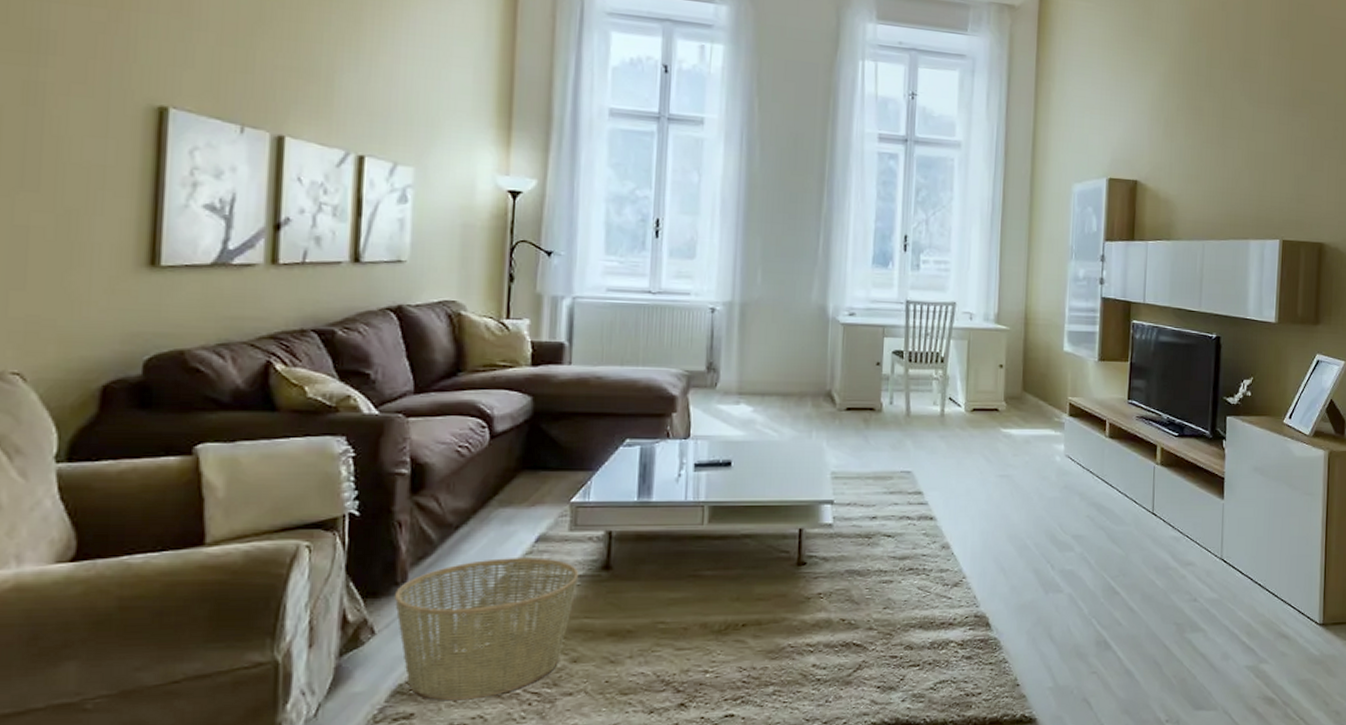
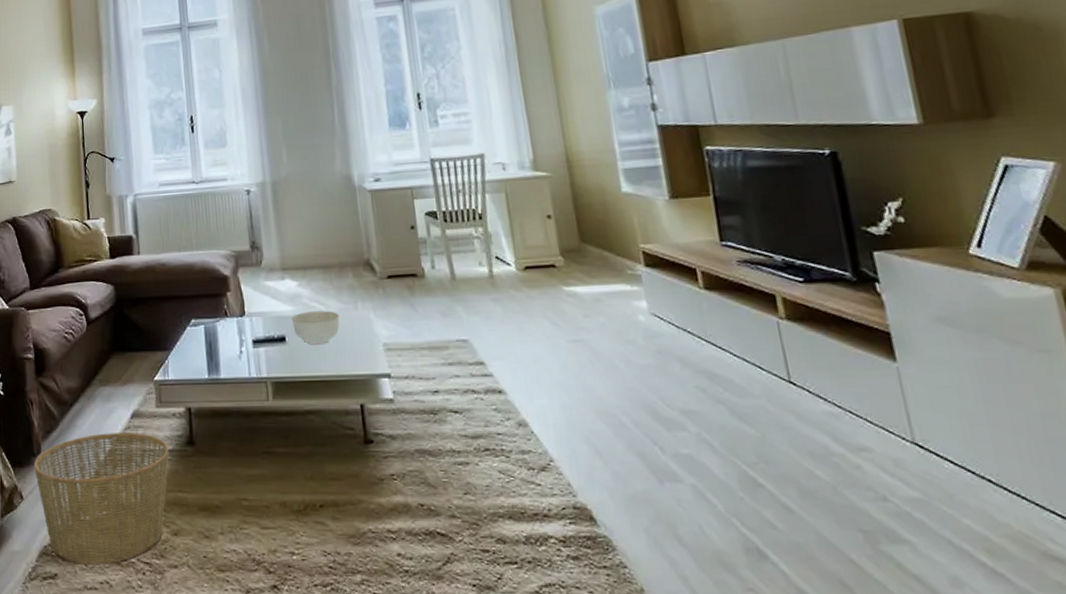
bowl: none [740,438,792,471] -> present [291,311,340,345]

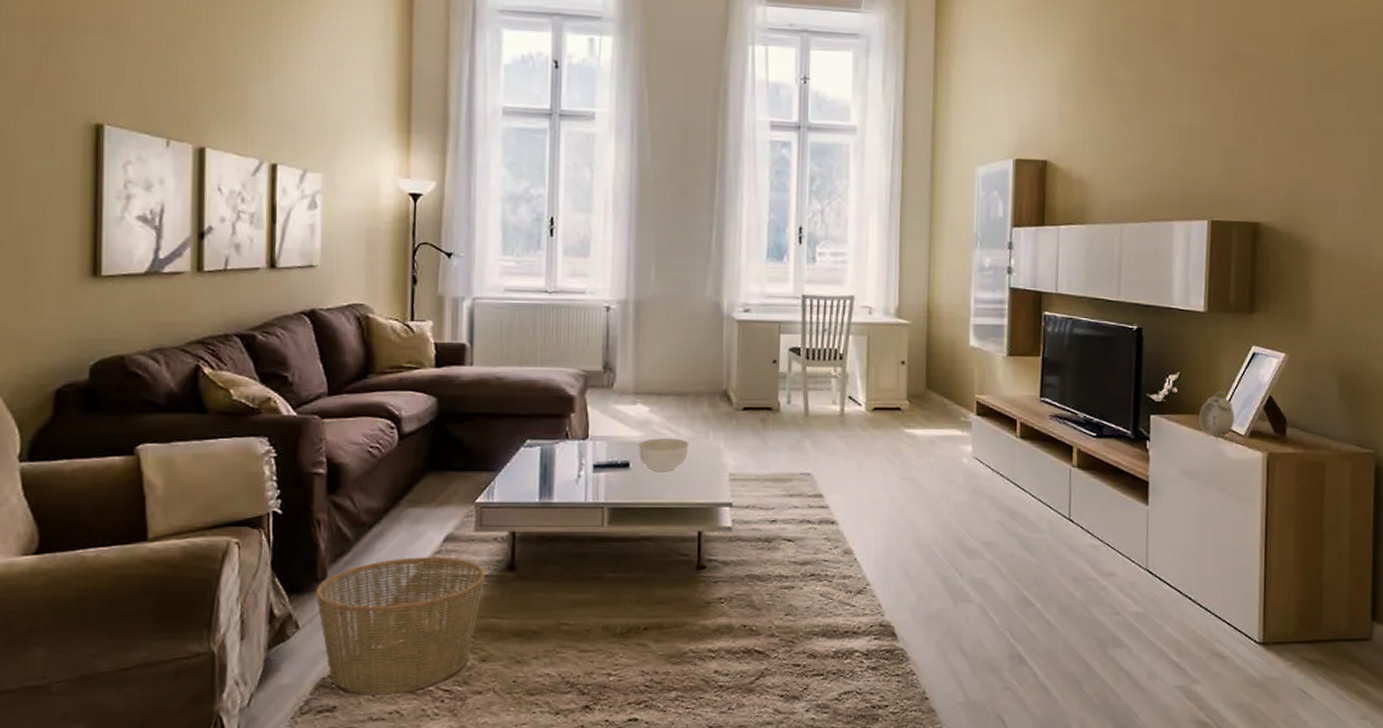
alarm clock: none [943,215,999,273] -> present [1199,390,1234,438]

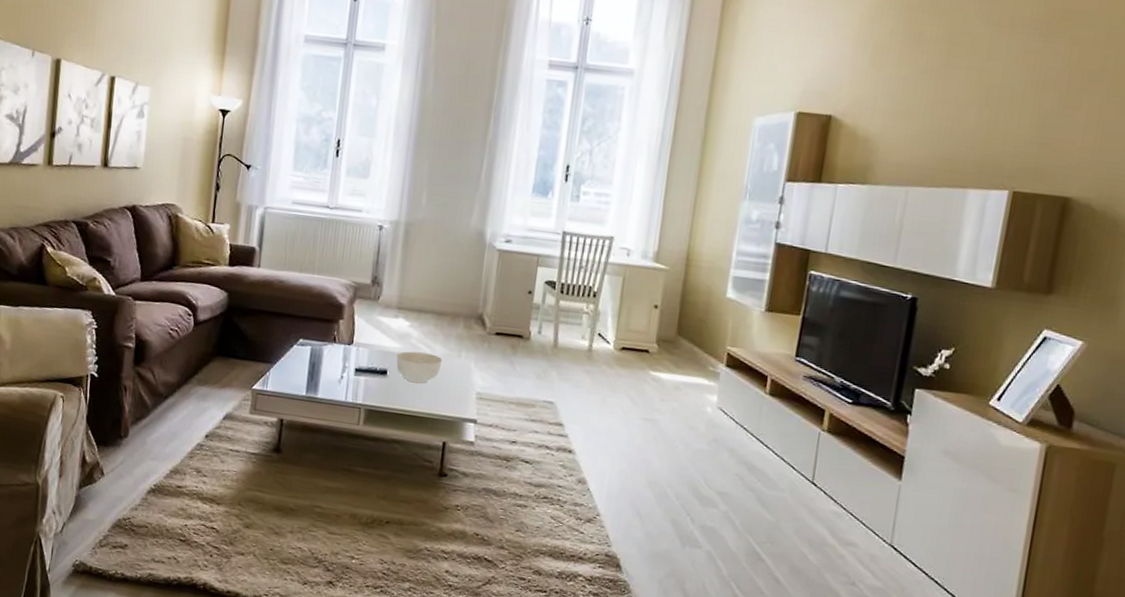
basket: present [315,557,485,696] -> none [118,428,256,544]
alarm clock: present [1199,390,1234,438] -> none [970,372,1013,421]

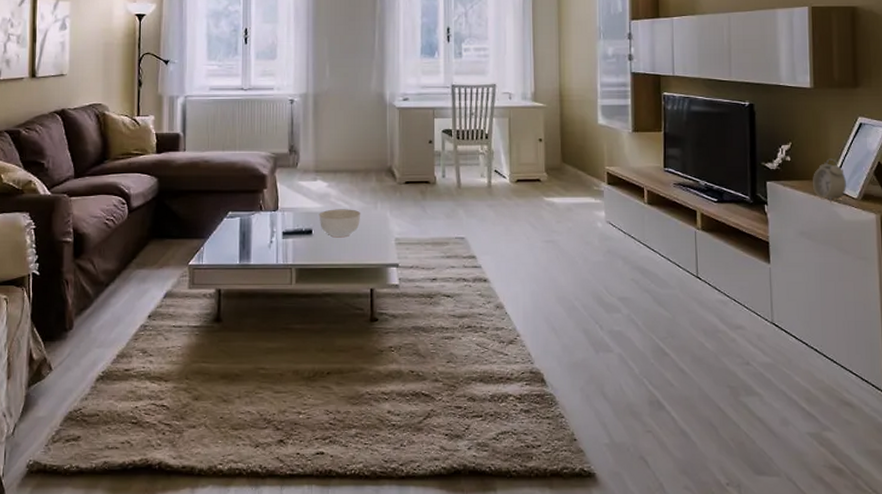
alarm clock: none [970,372,1013,421] -> present [813,158,846,201]

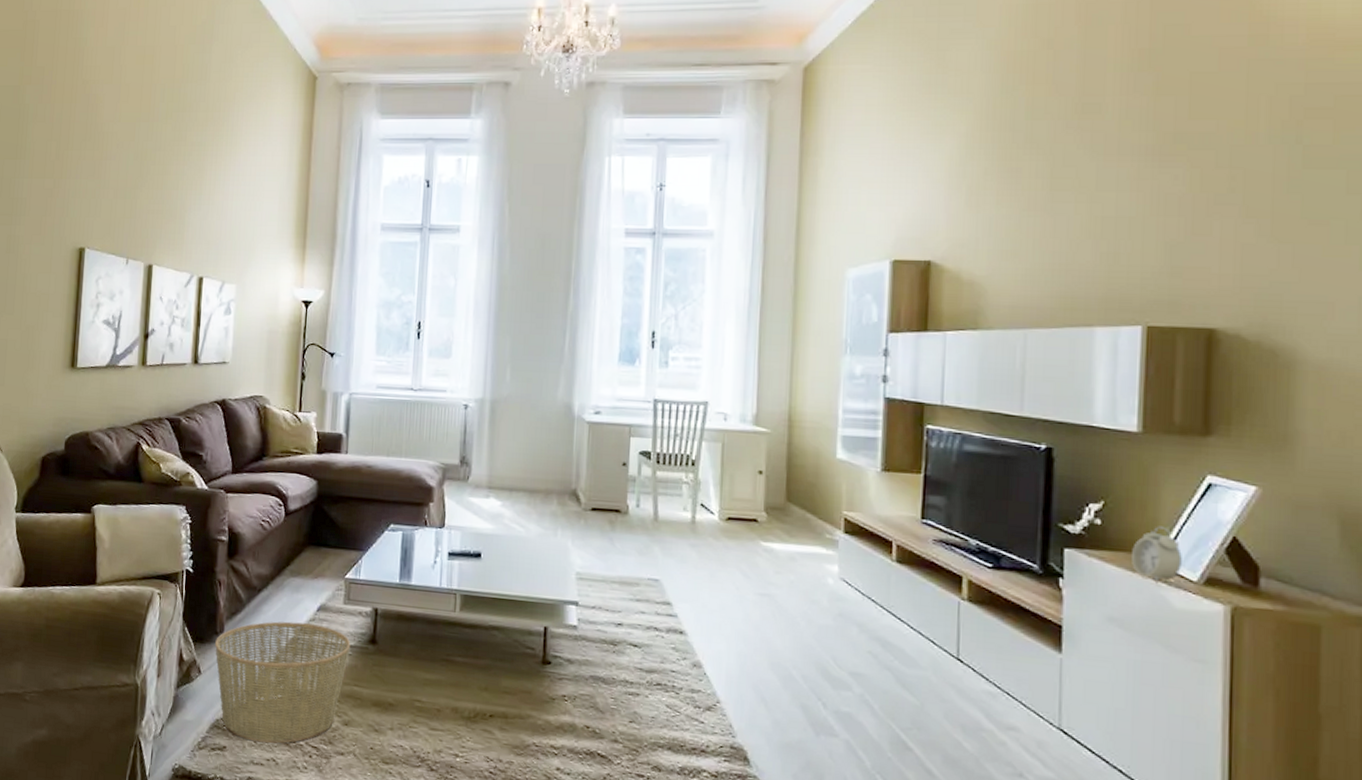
basket: none [64,311,197,427] -> present [214,621,351,744]
bowl: present [319,209,361,238] -> none [489,532,538,566]

